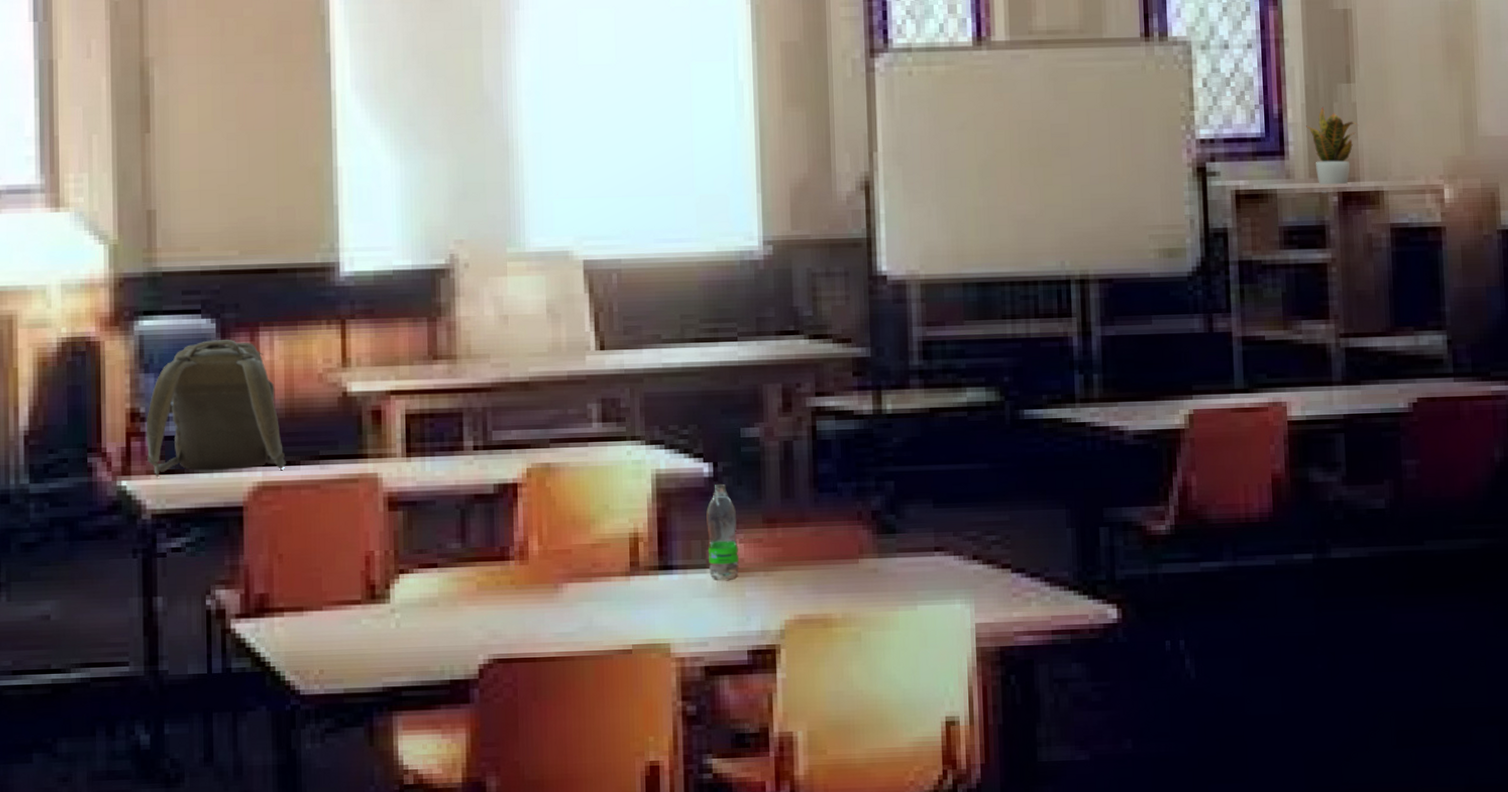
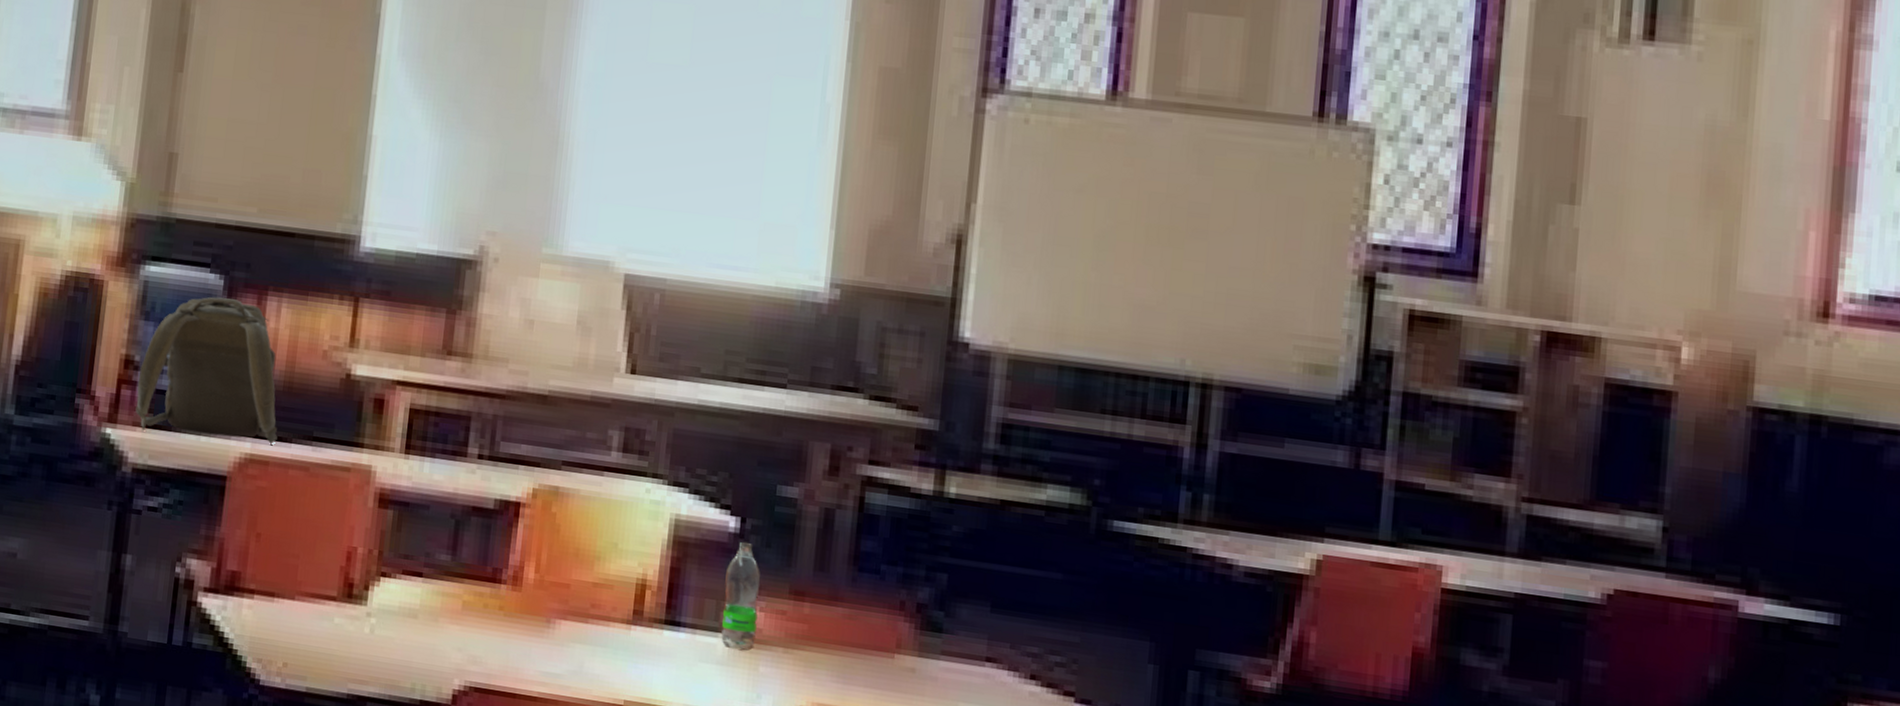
potted plant: present [1306,106,1359,193] -> none [1510,227,1579,330]

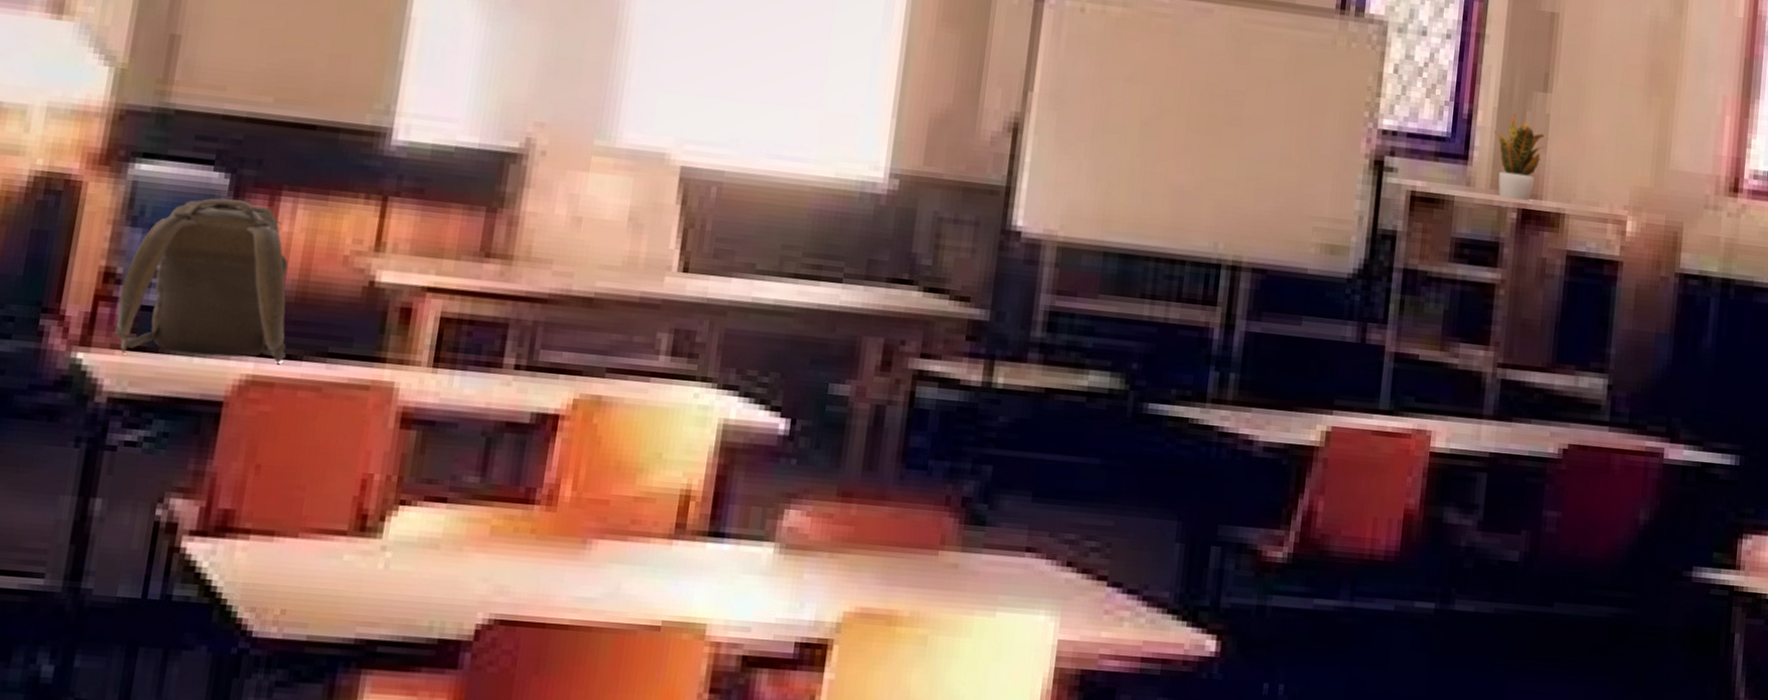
bottle: present [721,541,761,651] -> none [766,444,809,559]
potted plant: none [1510,227,1579,330] -> present [1495,113,1549,208]

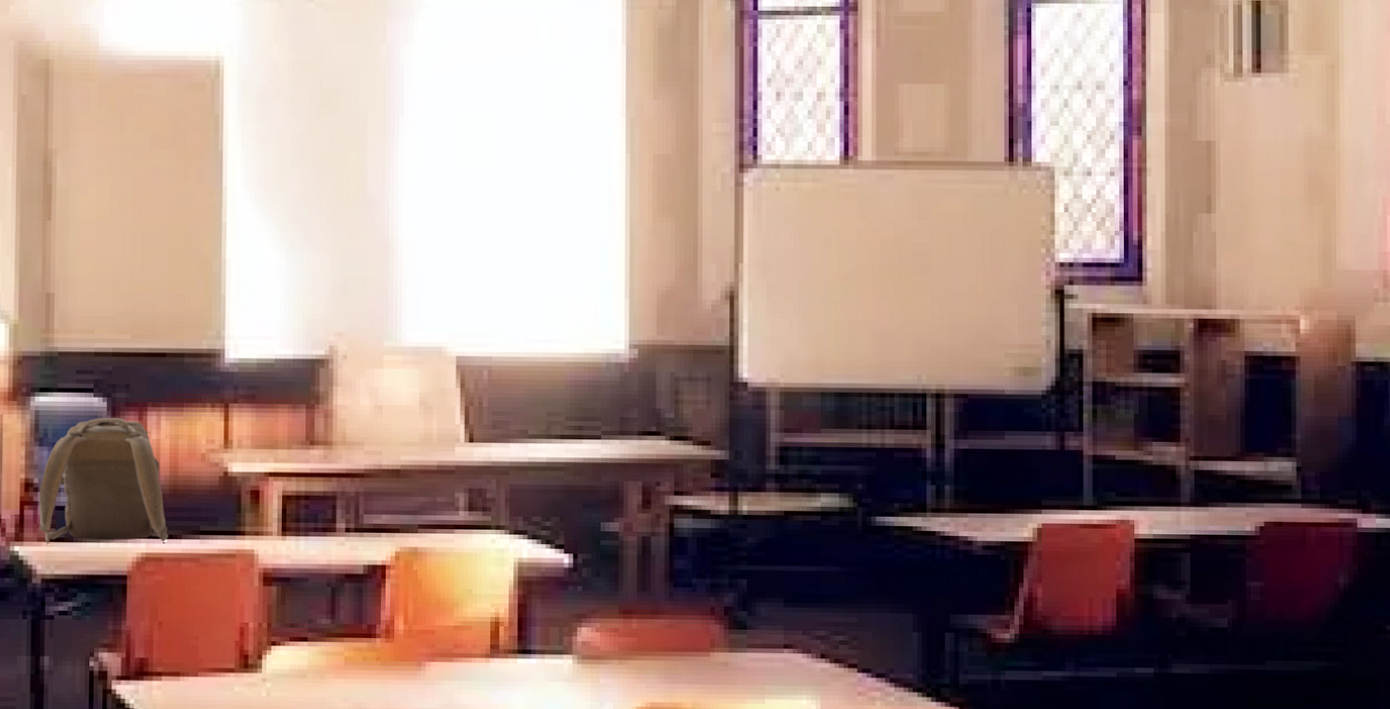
potted plant: present [1495,113,1549,208] -> none [1165,235,1217,320]

